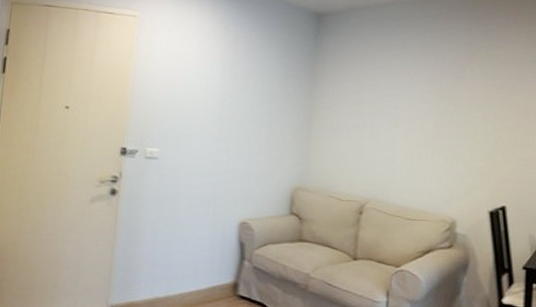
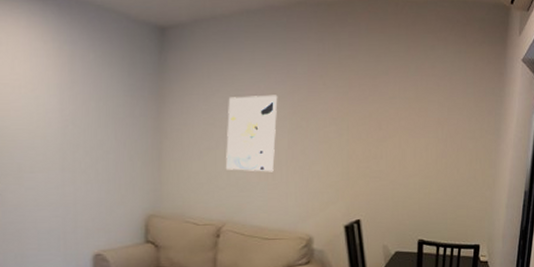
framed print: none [372,79,426,153] -> present [226,95,278,172]

